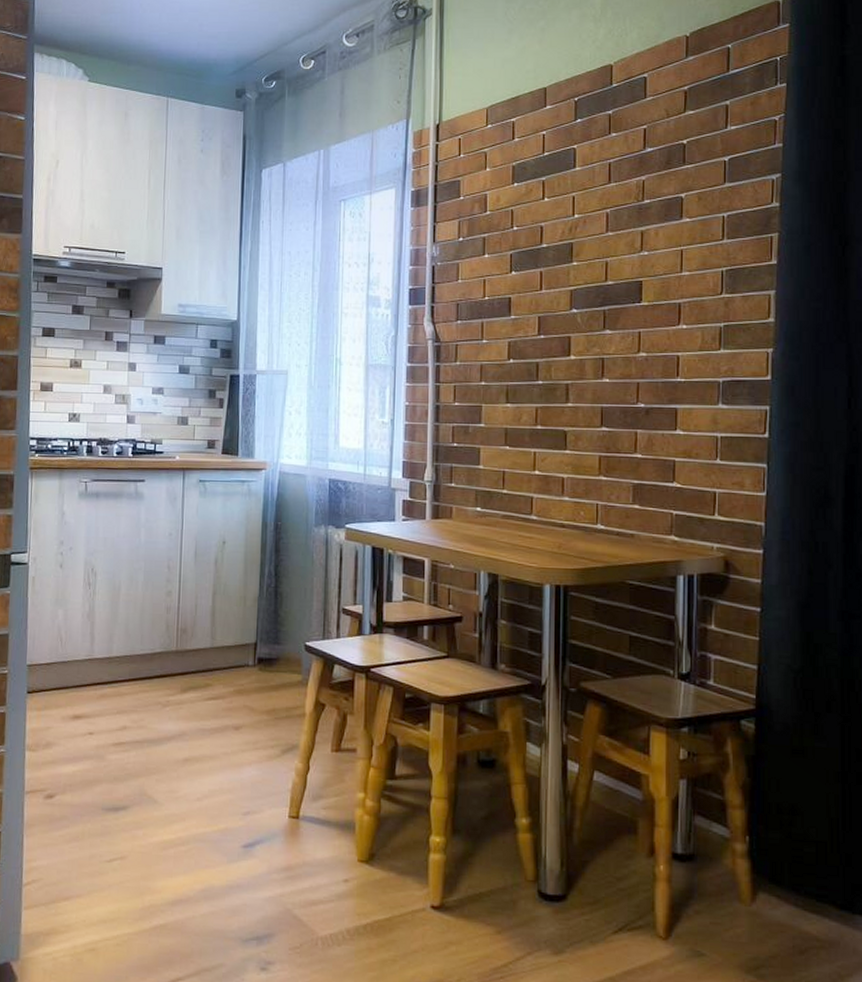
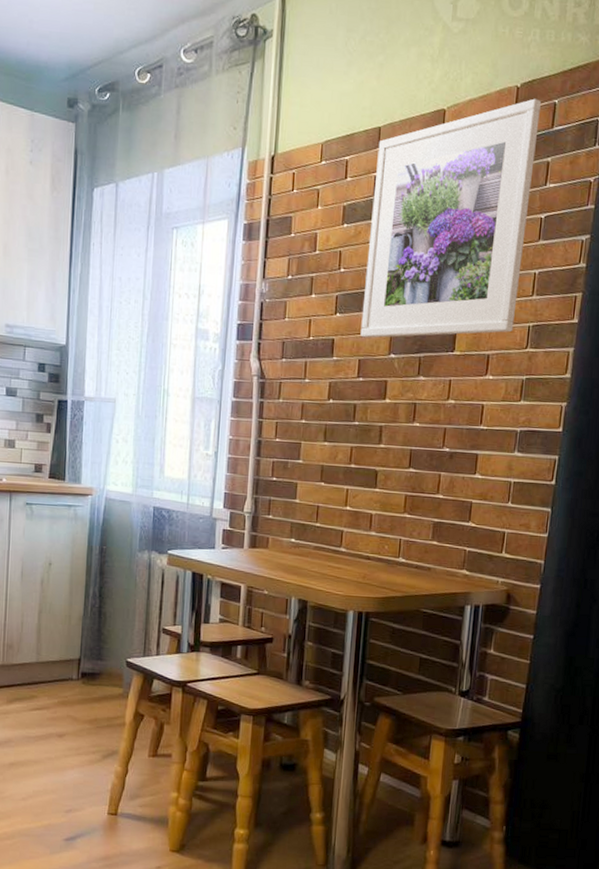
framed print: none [538,45,713,294] -> present [360,98,541,338]

